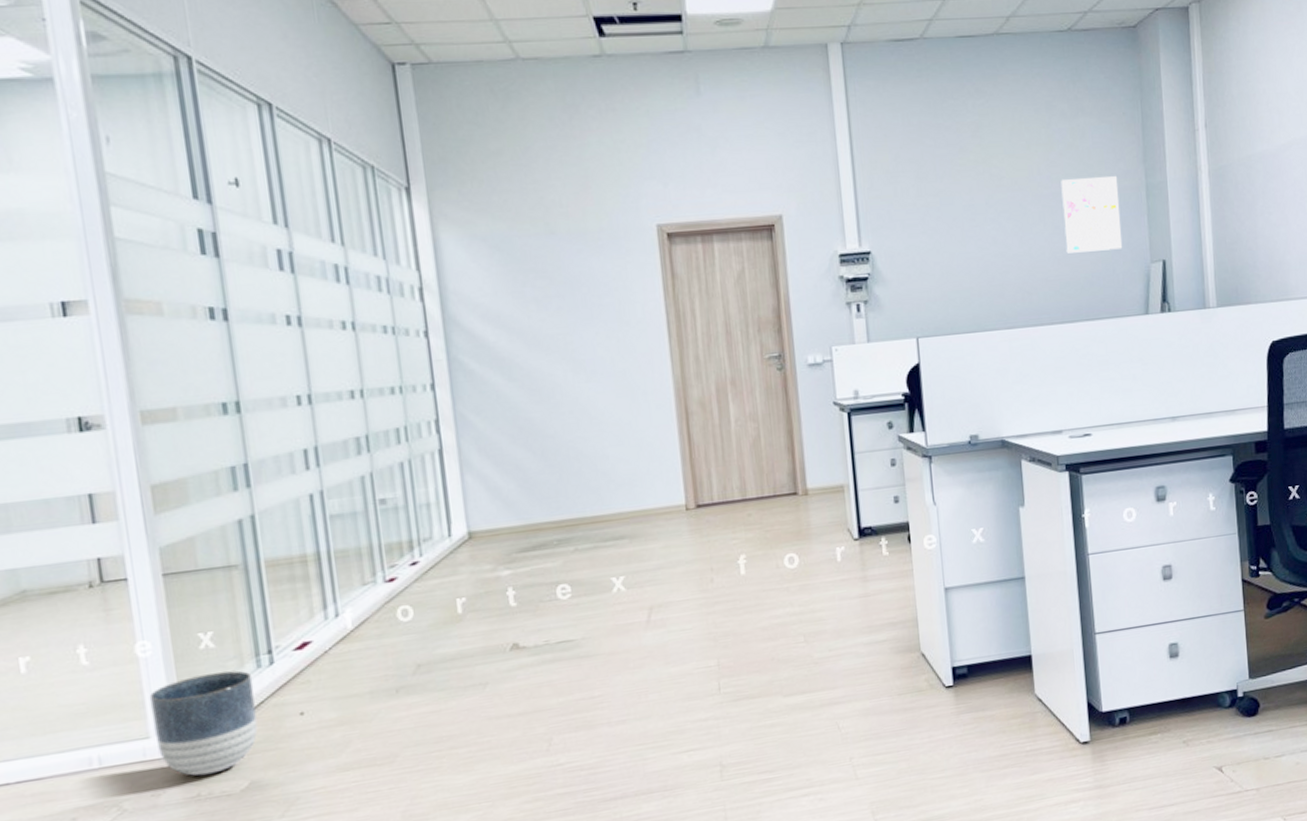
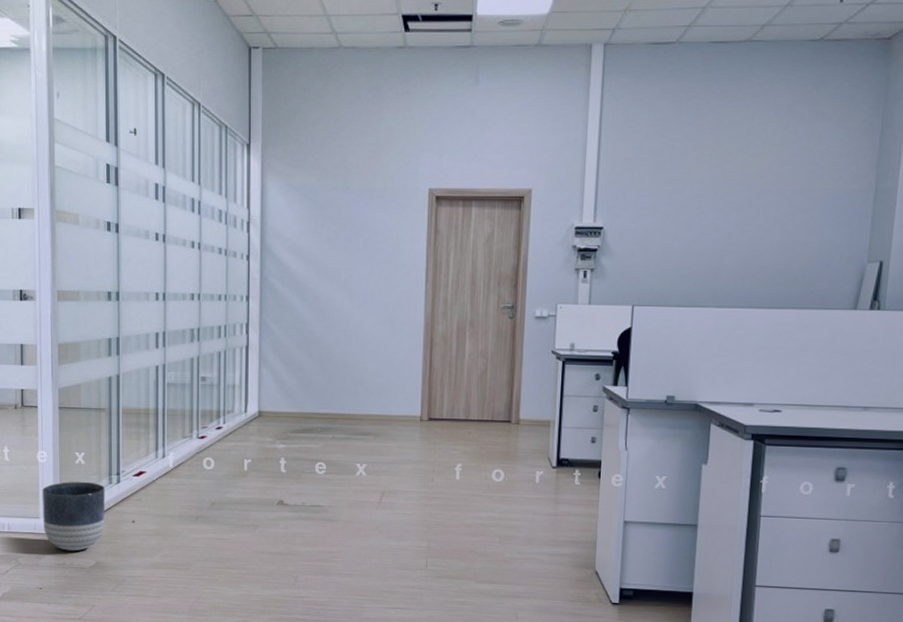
wall art: present [1061,176,1123,254] -> none [784,179,847,247]

